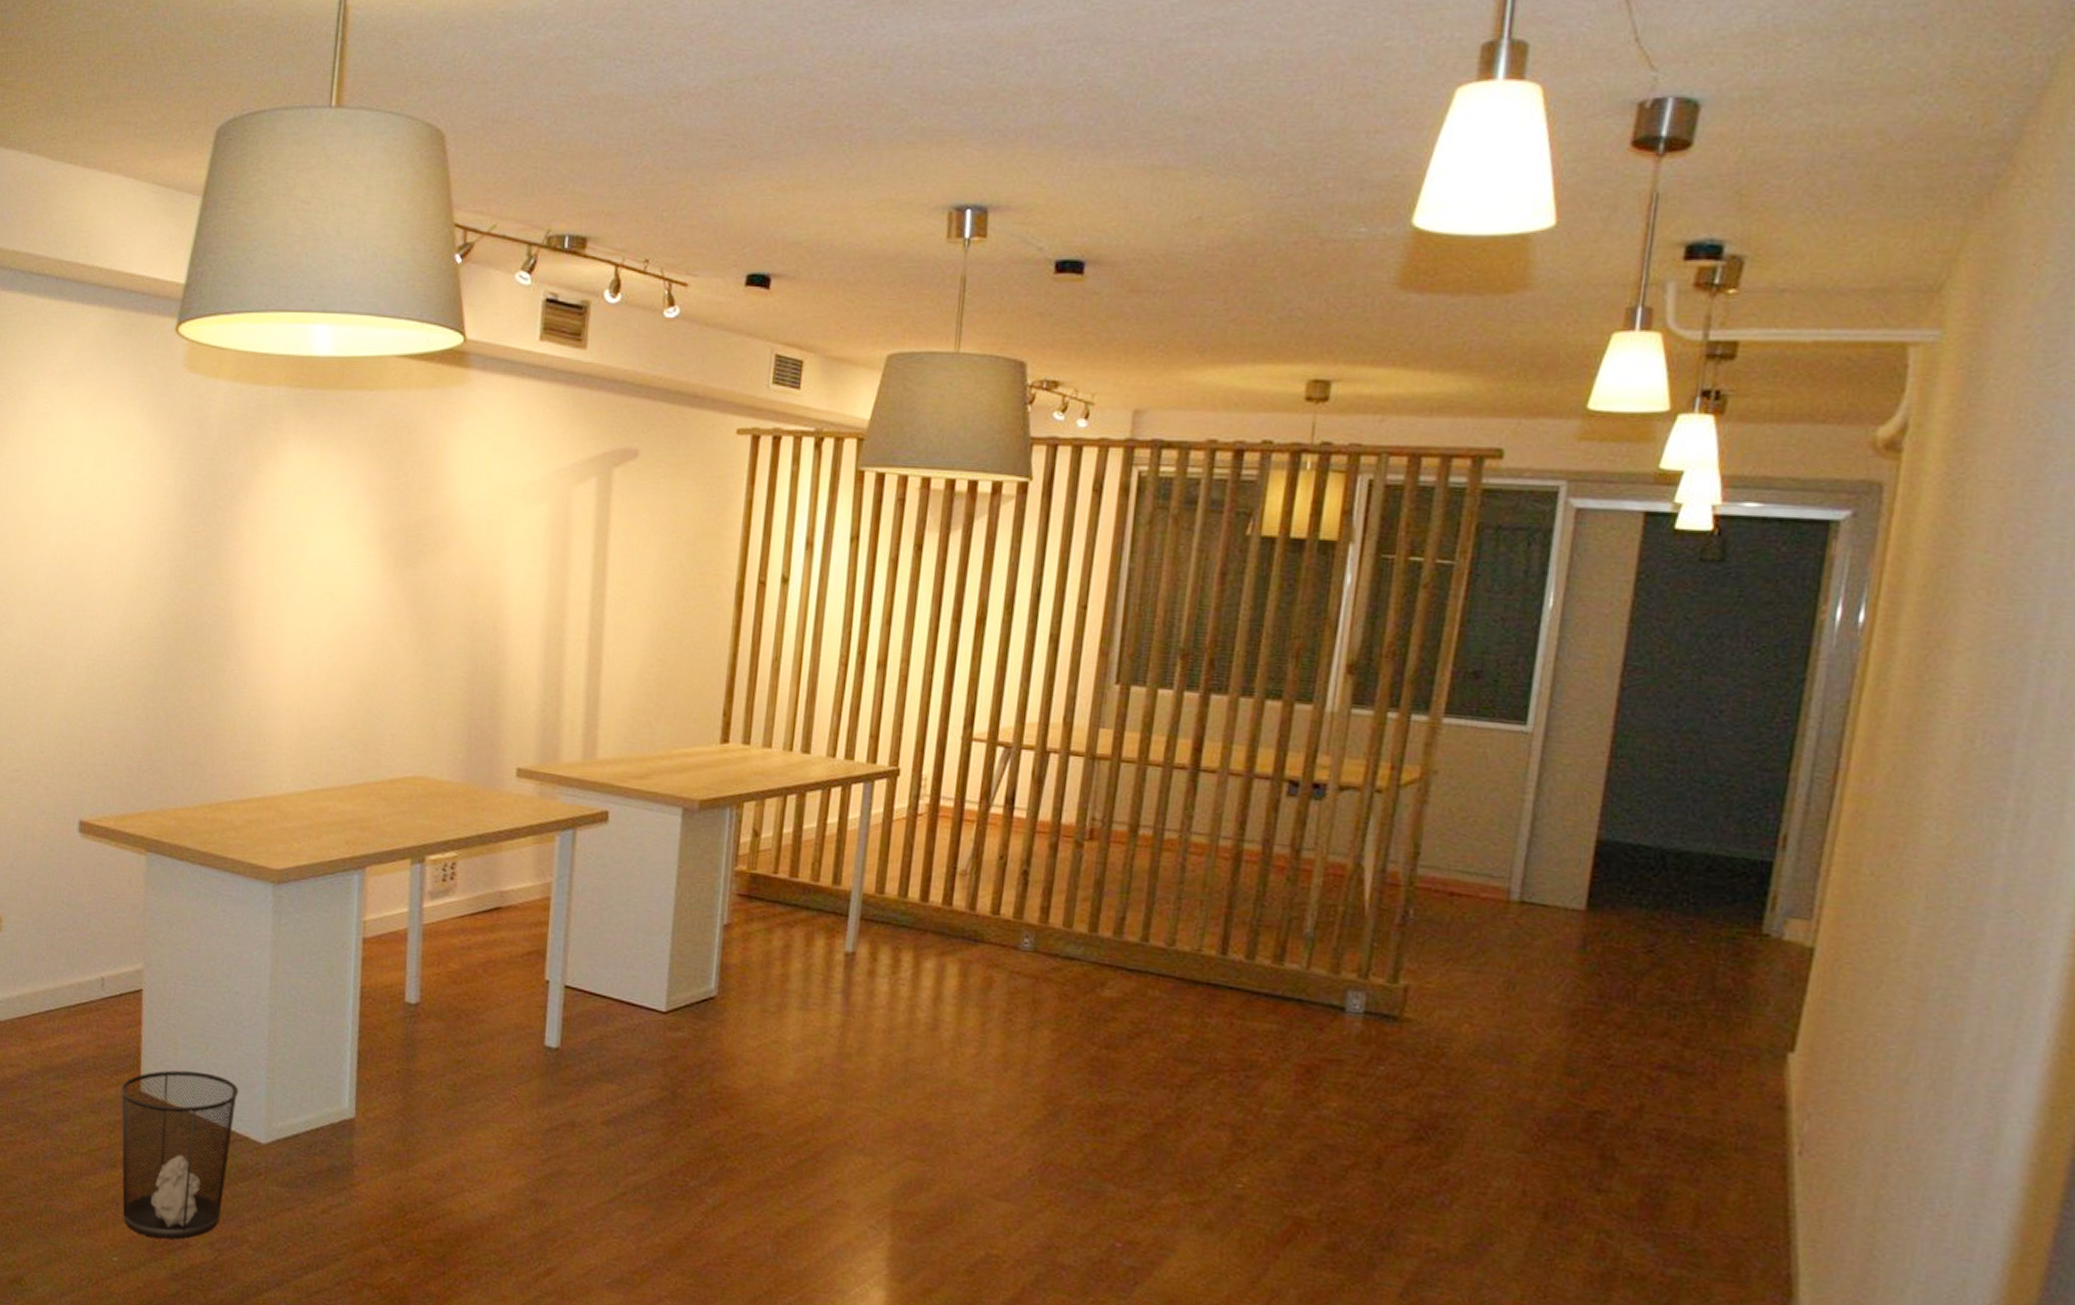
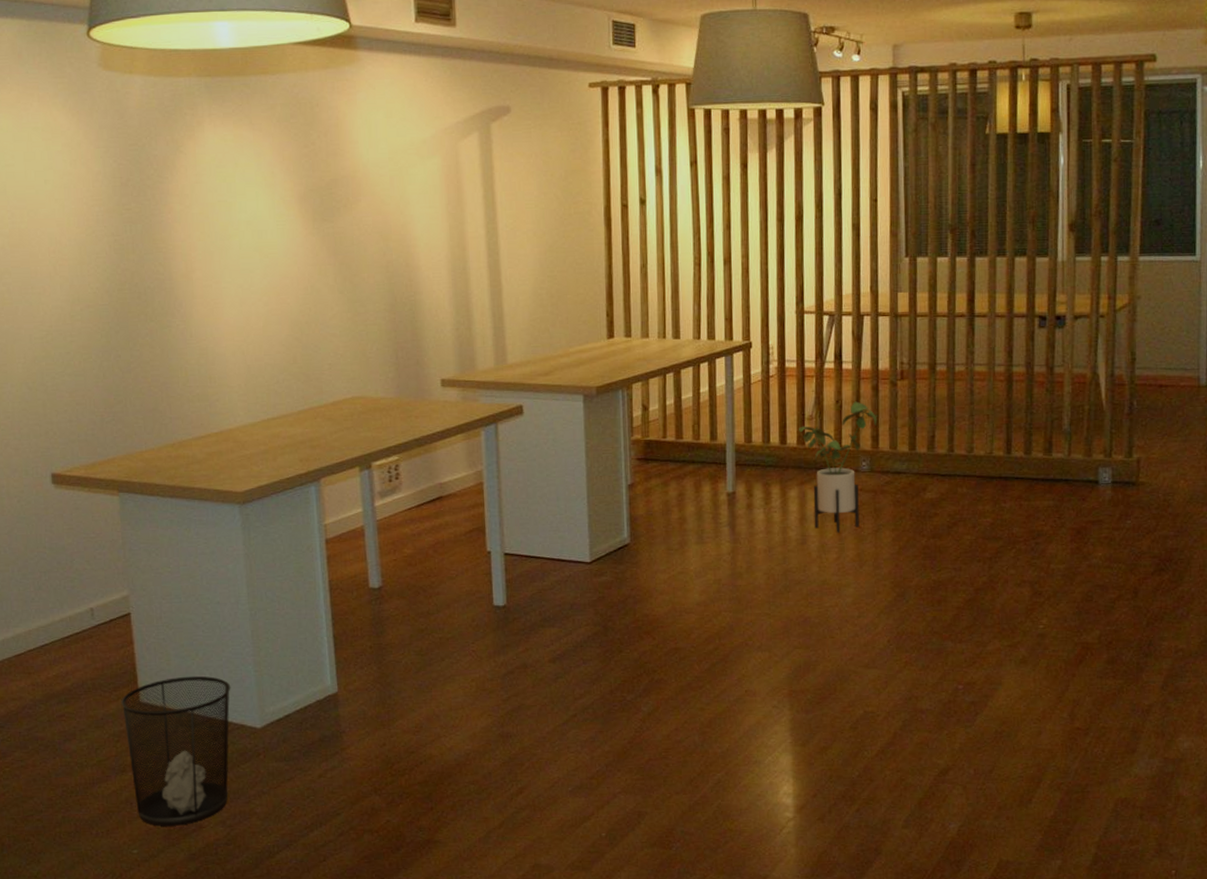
house plant: none [946,860,1052,1023] -> present [799,401,878,533]

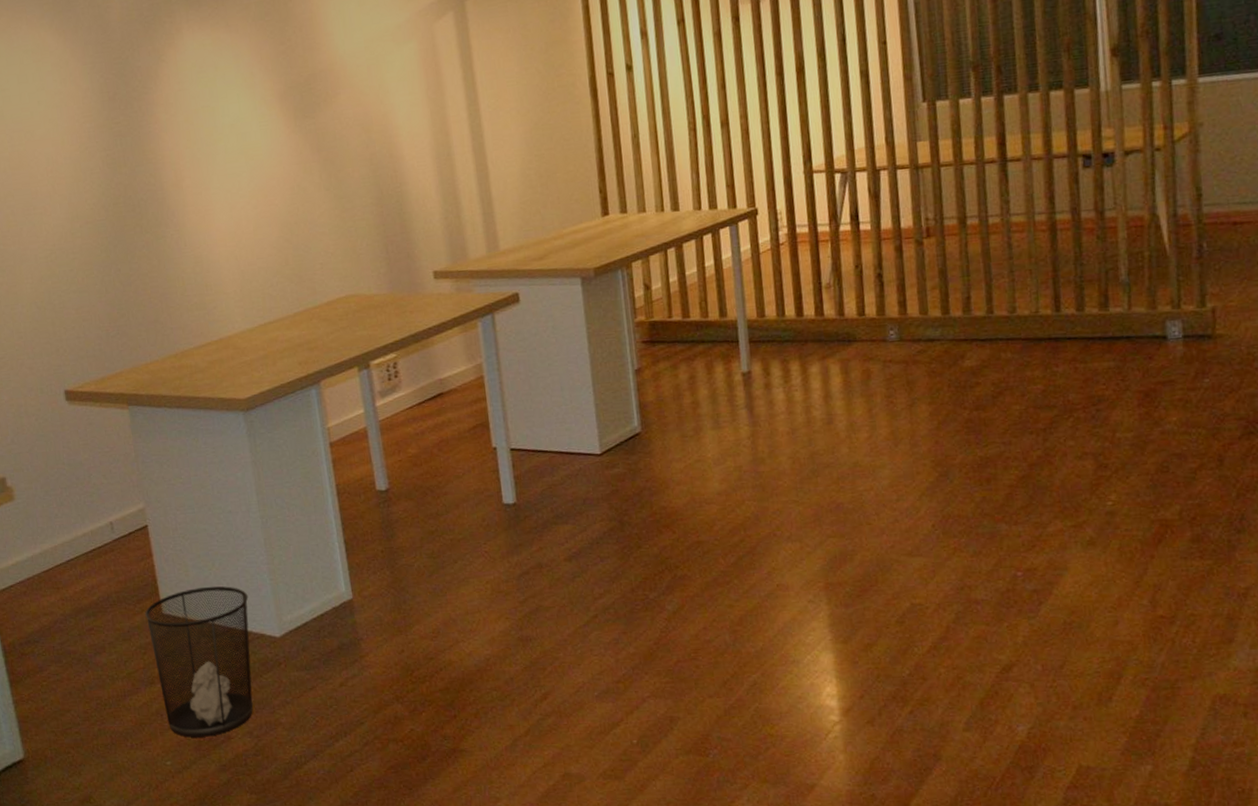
house plant: present [799,401,878,533] -> none [816,264,904,410]

